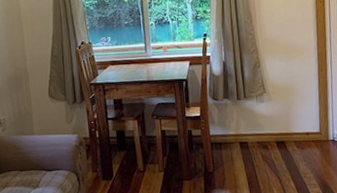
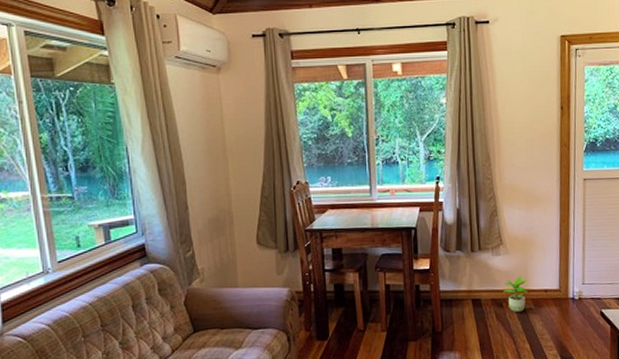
potted plant: none [267,120,292,153] -> present [503,275,529,312]

